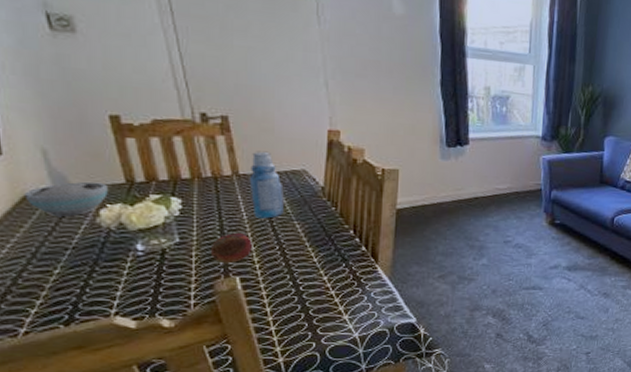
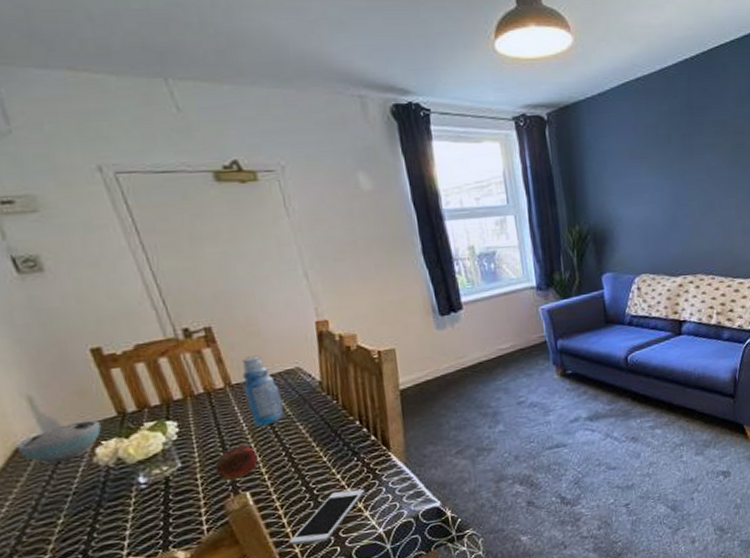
cell phone: none [269,292,347,335] -> present [289,488,365,546]

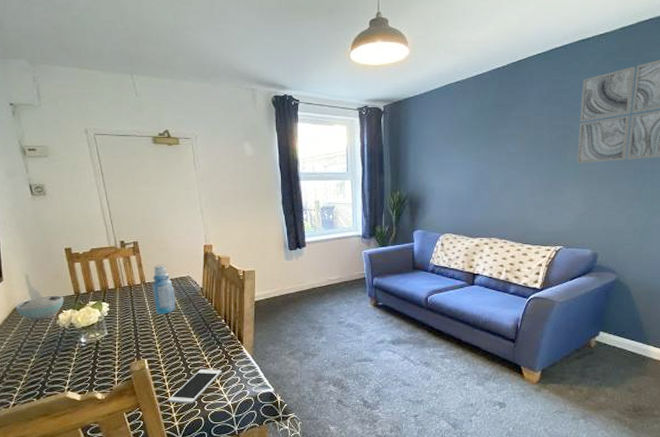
fruit: present [214,445,258,481] -> none [127,327,155,350]

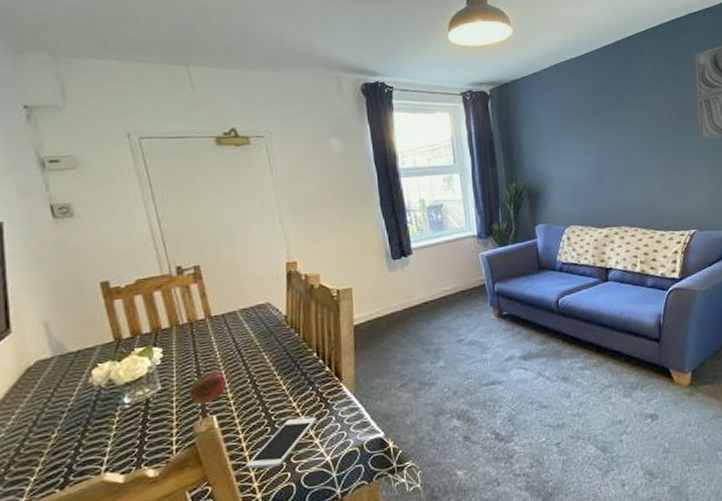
bowl: present [15,295,64,321] -> none [28,344,99,382]
fruit: none [127,327,155,350] -> present [188,372,226,405]
bottle: present [152,264,176,314] -> none [220,291,252,355]

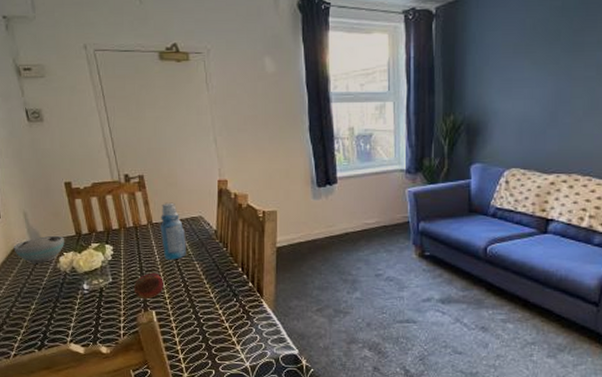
bowl: none [28,344,99,382] -> present [13,235,64,263]
bottle: none [220,291,252,355] -> present [160,202,186,260]
cell phone: present [246,416,316,469] -> none [178,325,239,363]

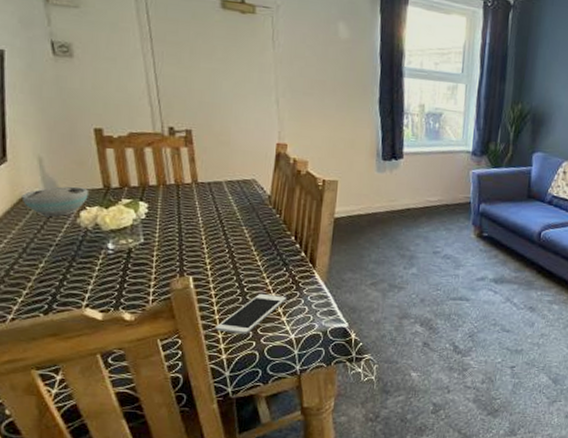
fruit: present [133,273,164,300] -> none [169,236,205,264]
bottle: present [160,202,186,260] -> none [206,161,236,224]
cell phone: none [178,325,239,363] -> present [215,294,286,334]

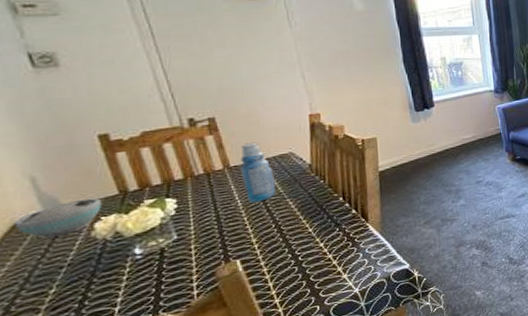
bottle: none [206,161,236,224] -> present [240,142,276,203]
cell phone: present [215,294,286,334] -> none [274,254,344,306]

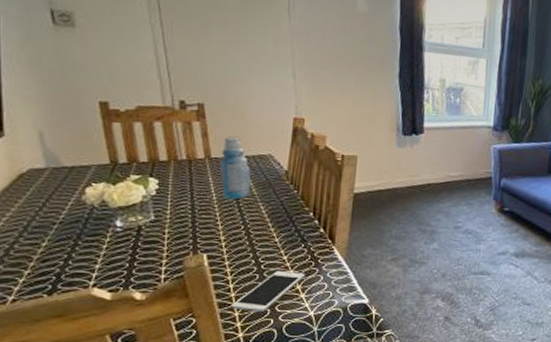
bowl: present [13,197,102,238] -> none [21,161,94,194]
cell phone: none [274,254,344,306] -> present [231,271,305,312]

